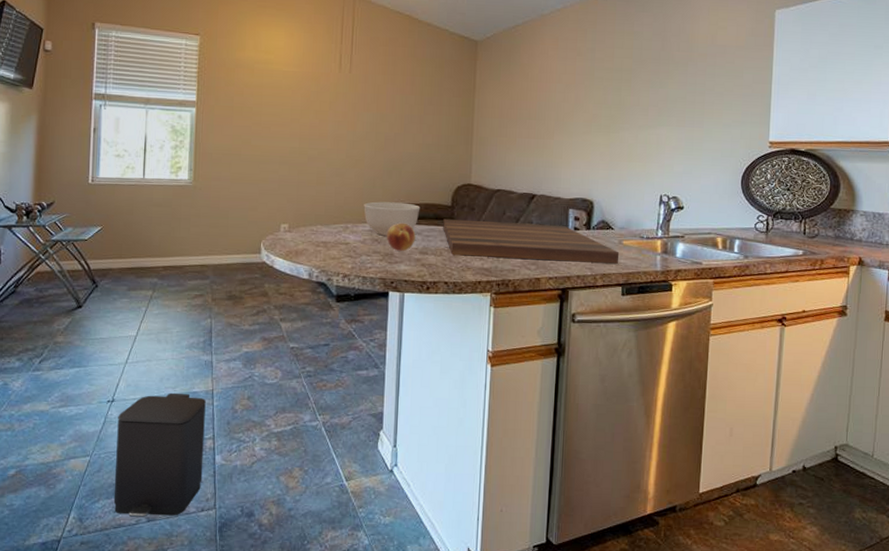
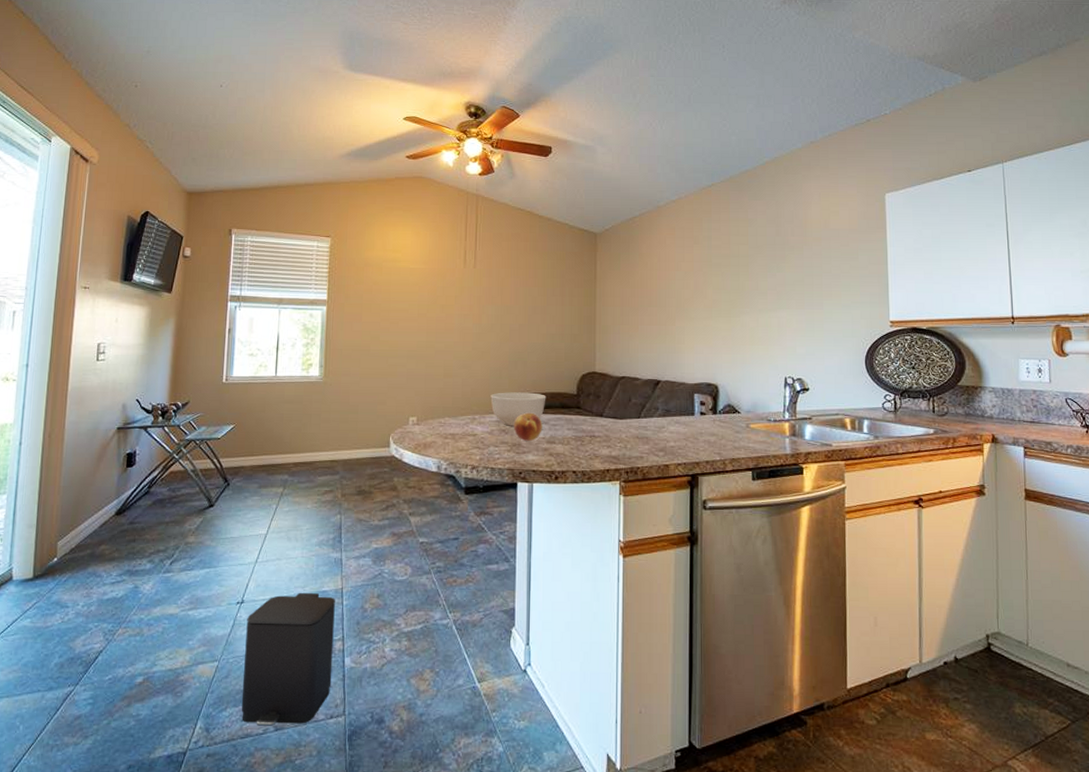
cutting board: present [443,219,620,264] -> none [569,407,748,448]

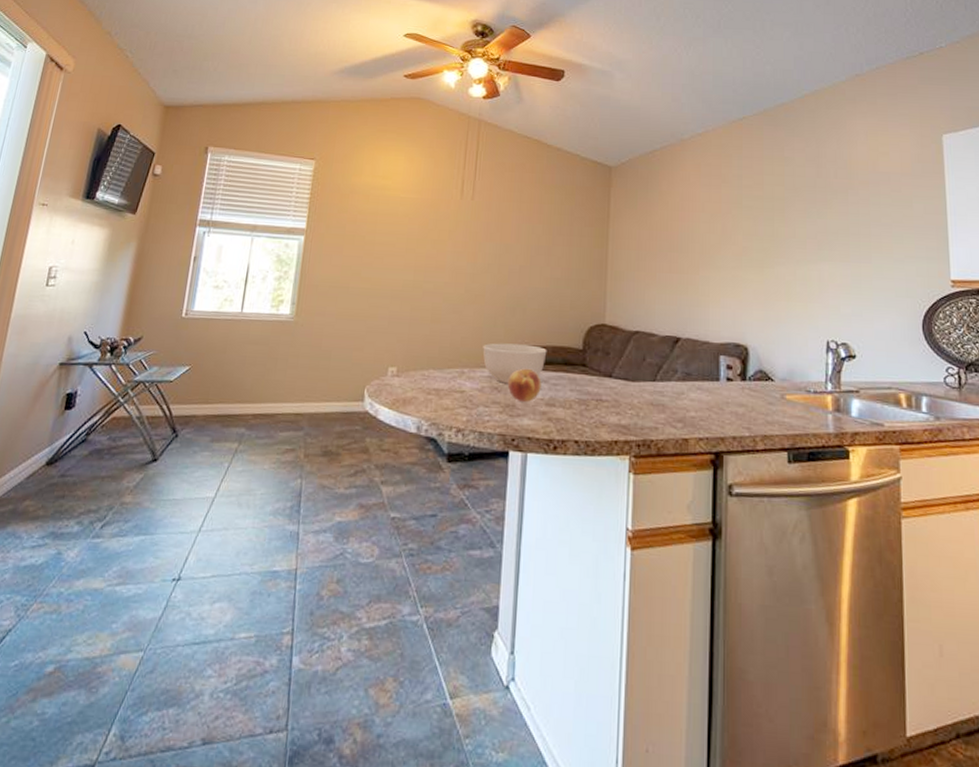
pedal bin: present [241,592,336,726] -> none [164,571,288,739]

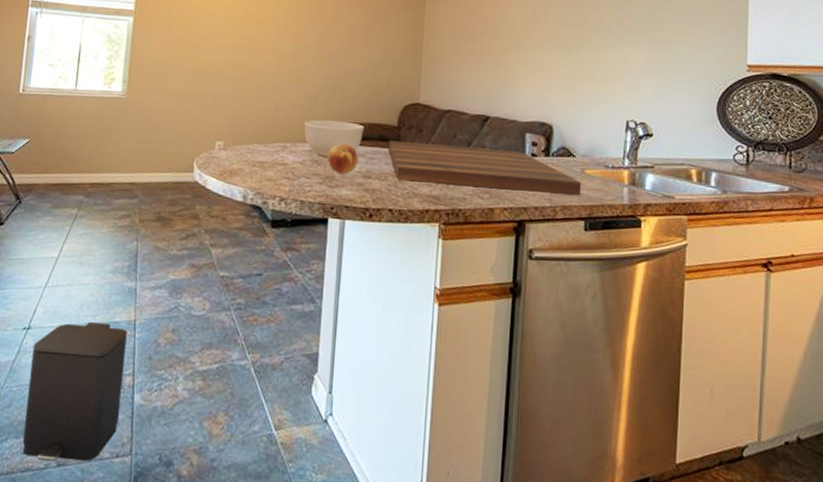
pedal bin: none [164,571,288,739] -> present [22,321,128,461]
cutting board: none [573,364,783,423] -> present [388,140,582,195]

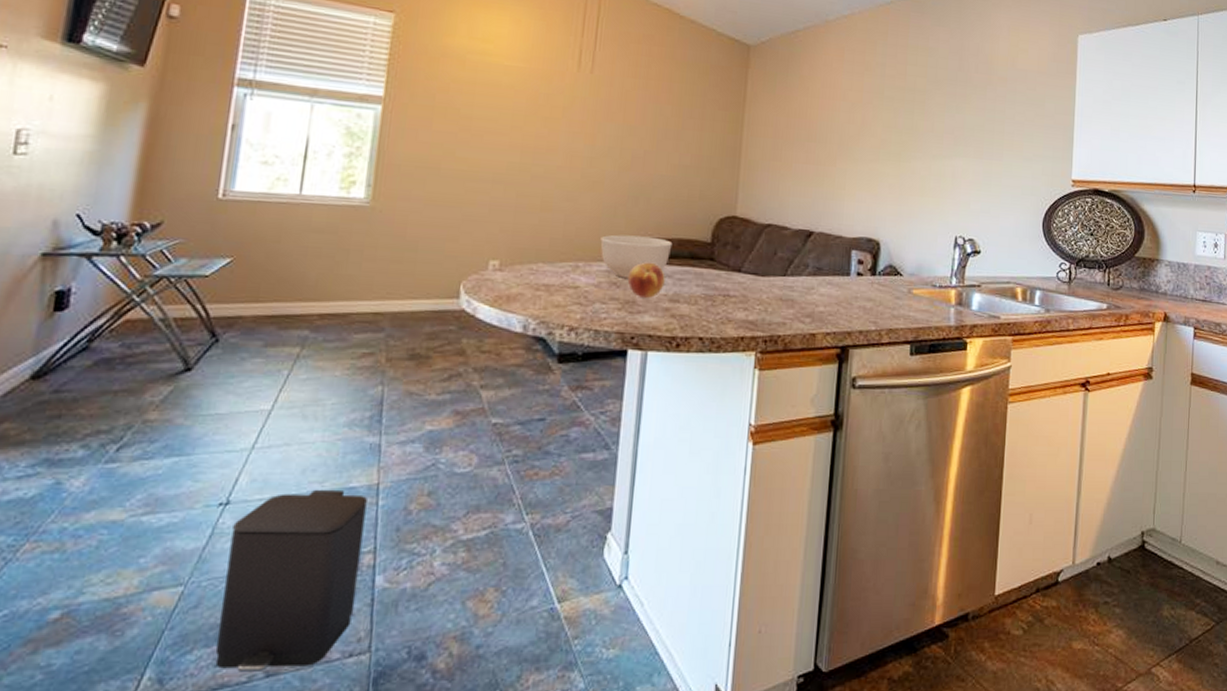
cutting board: present [388,140,582,195] -> none [700,258,909,317]

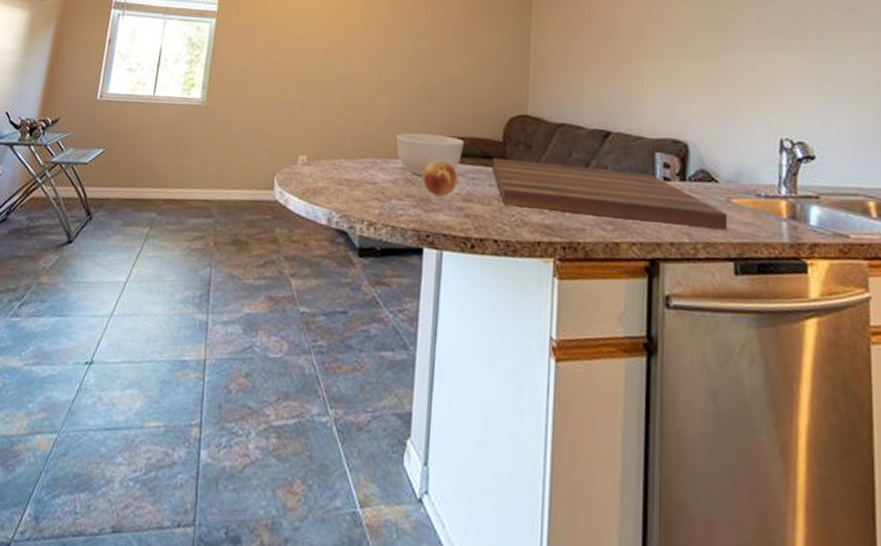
pedal bin: present [215,489,369,672] -> none [76,358,197,529]
cutting board: none [700,258,909,317] -> present [492,157,728,230]

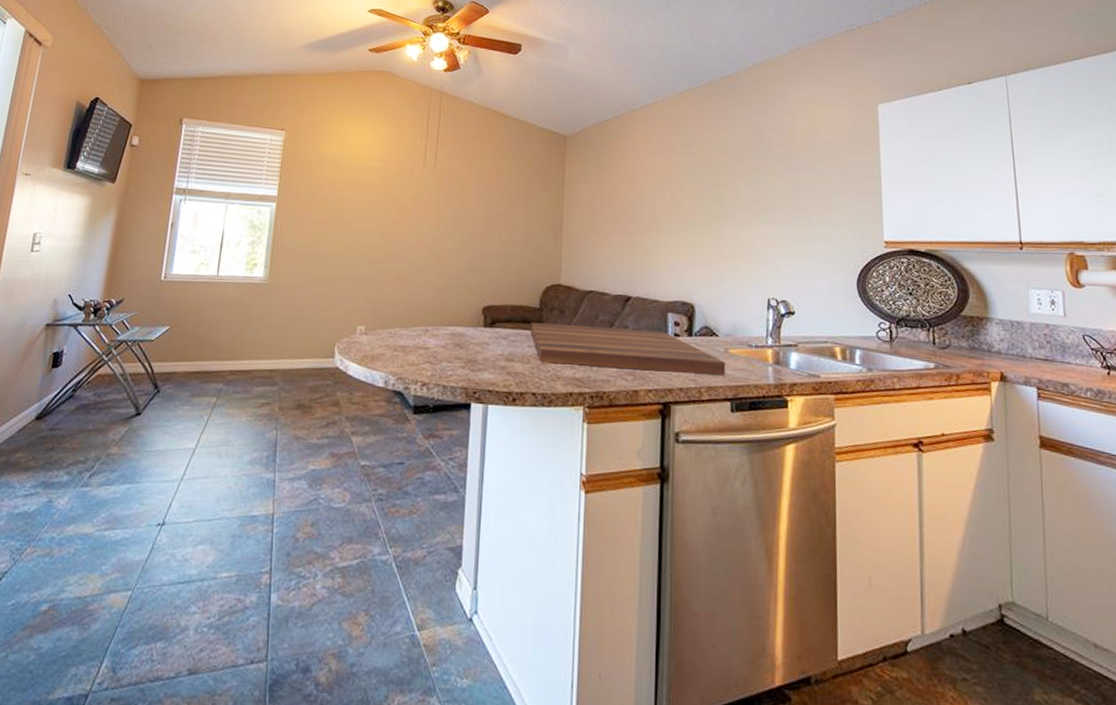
bowl: present [396,132,465,176] -> none [445,302,506,340]
fruit: present [422,160,458,198] -> none [469,326,501,359]

